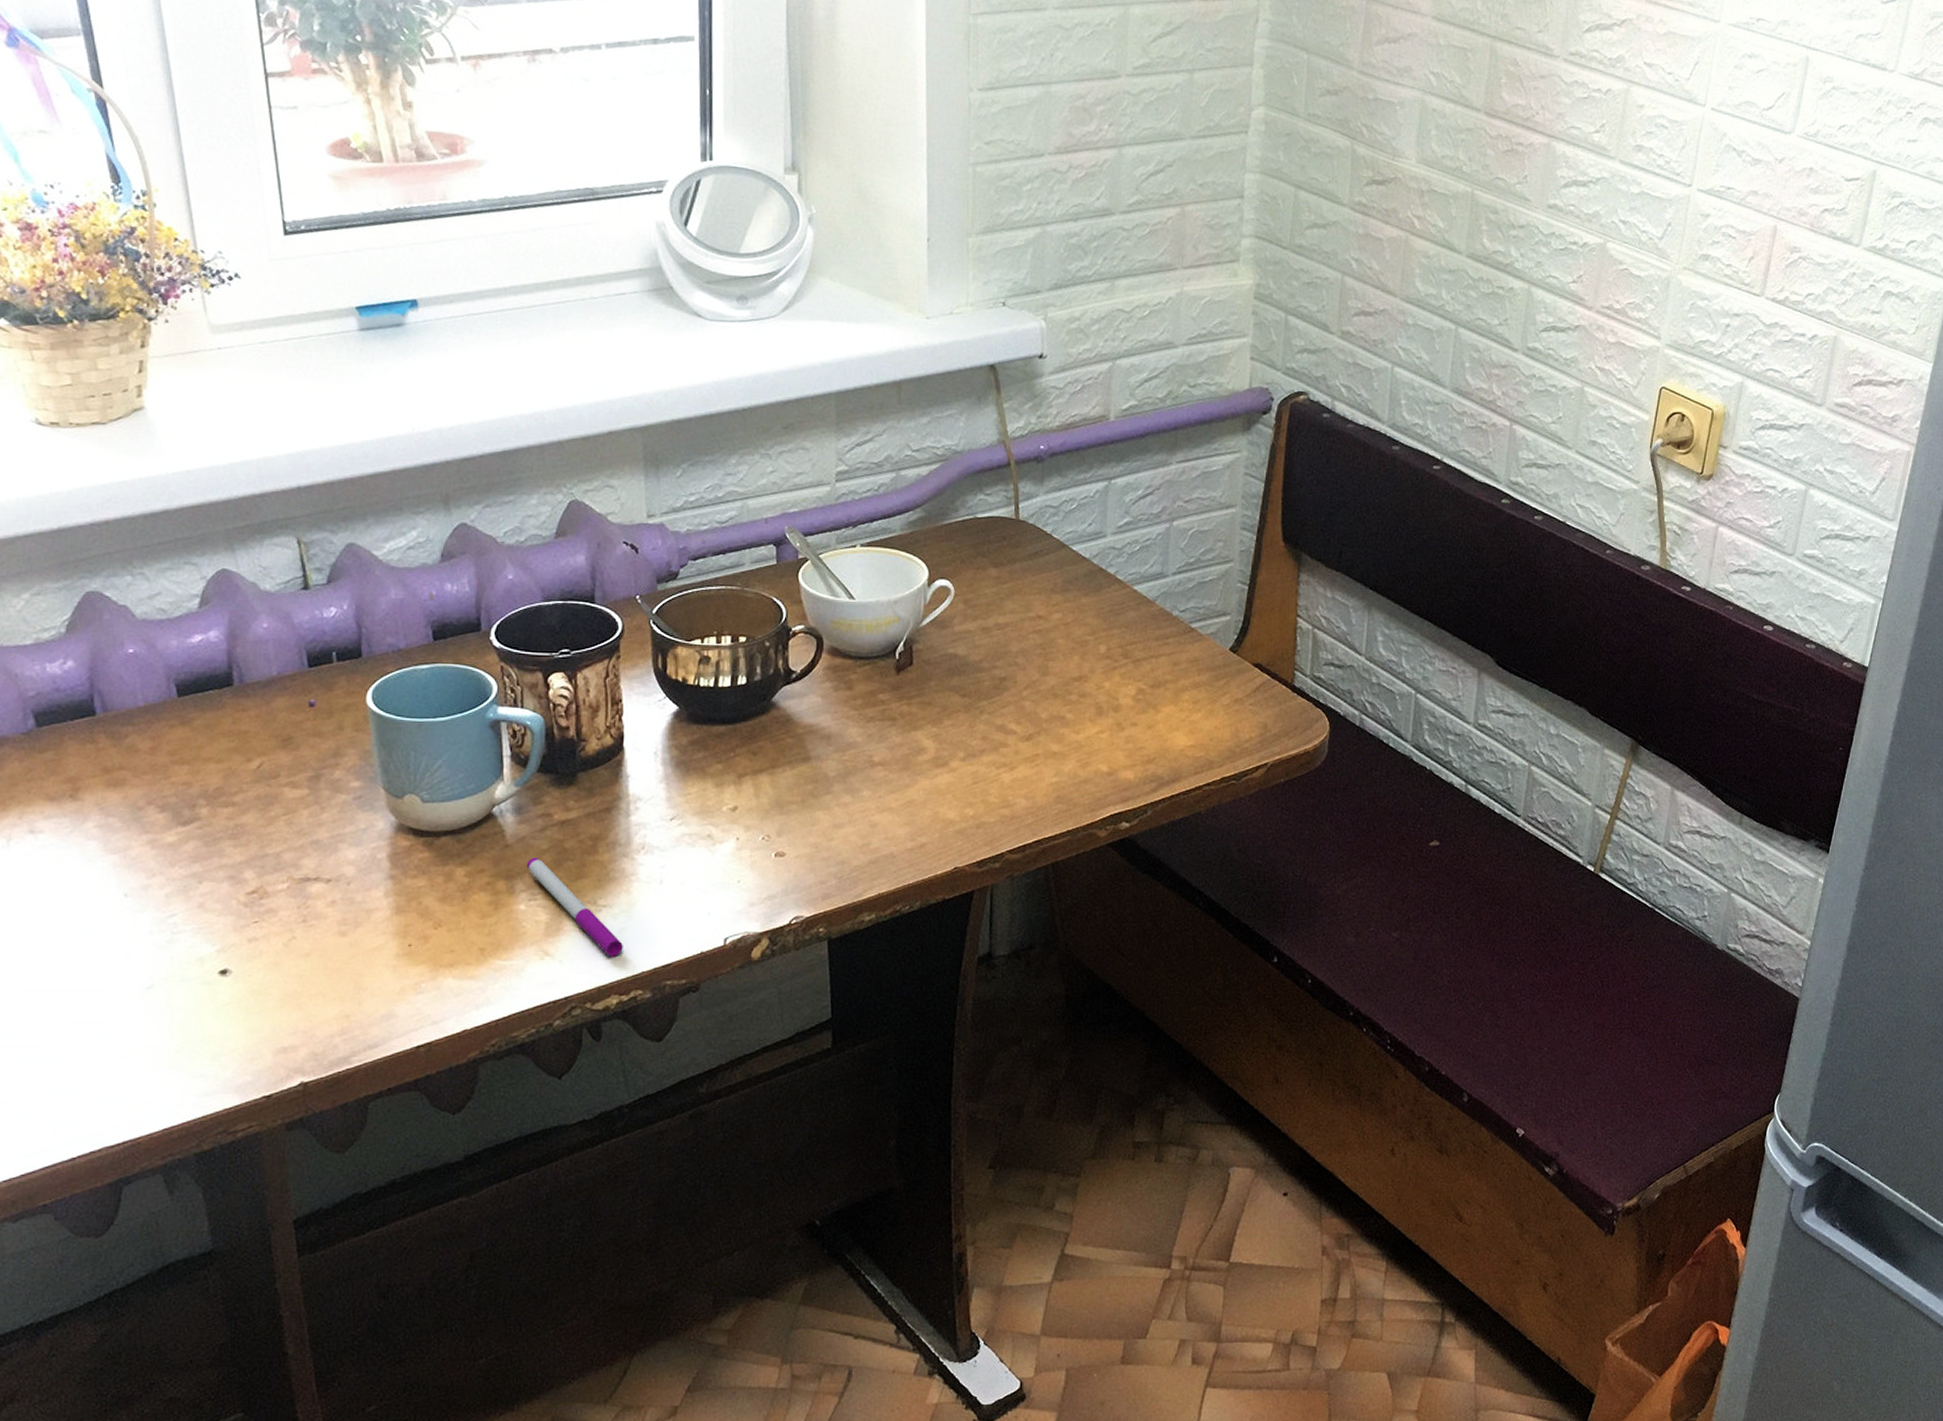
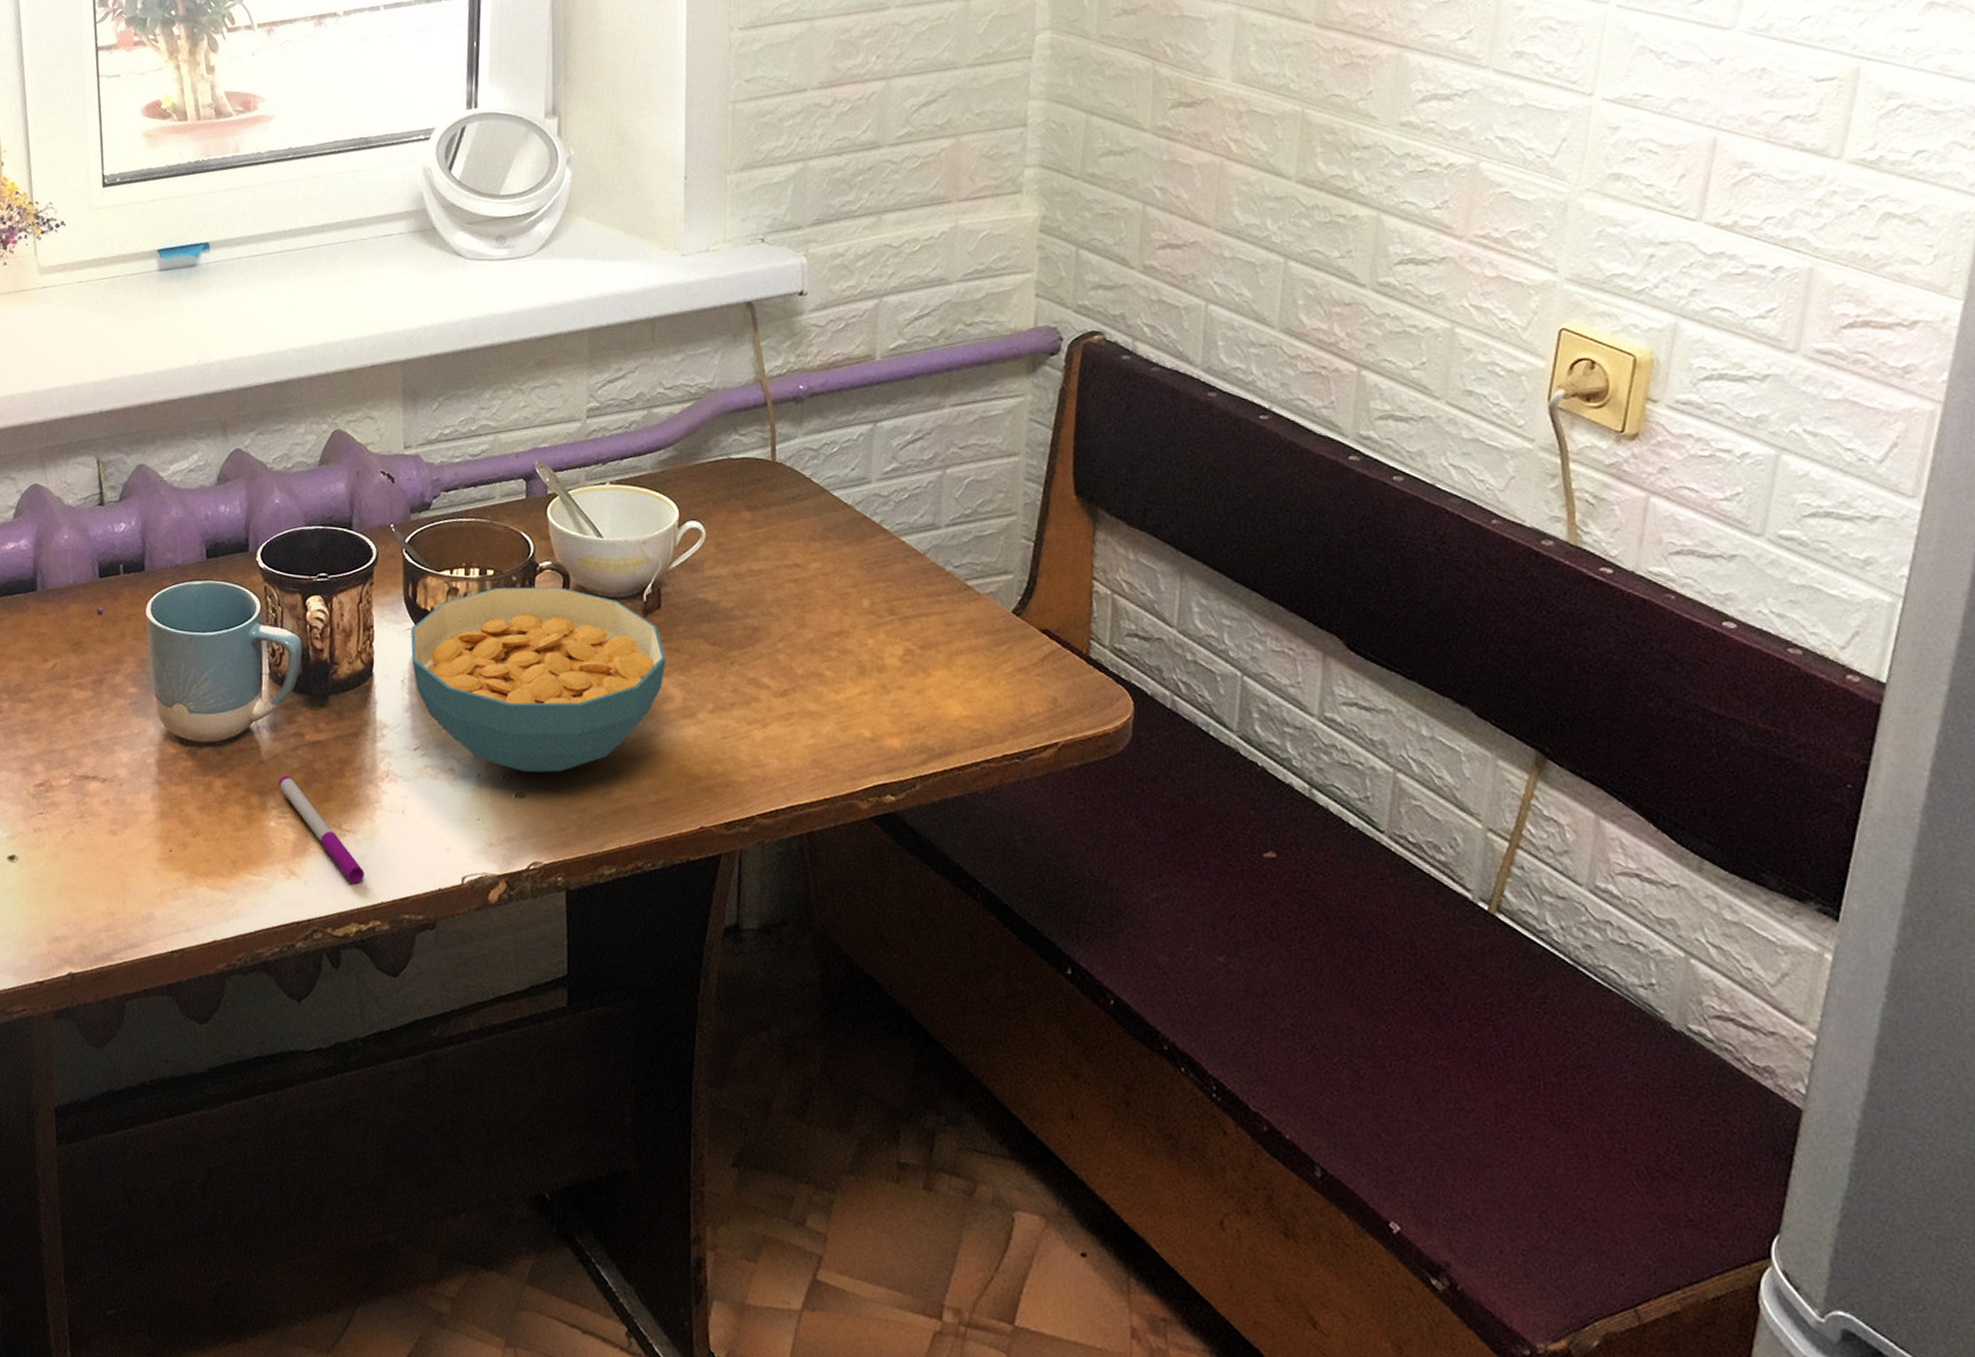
cereal bowl: none [662,649,918,832] -> present [410,586,666,773]

